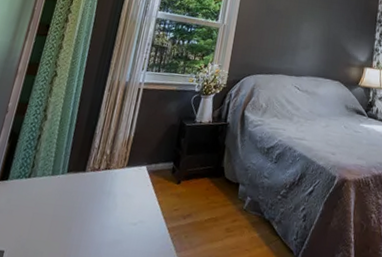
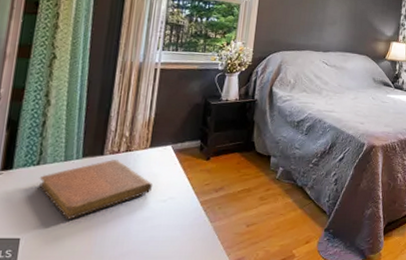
notebook: none [27,177,126,236] -> present [39,160,153,220]

